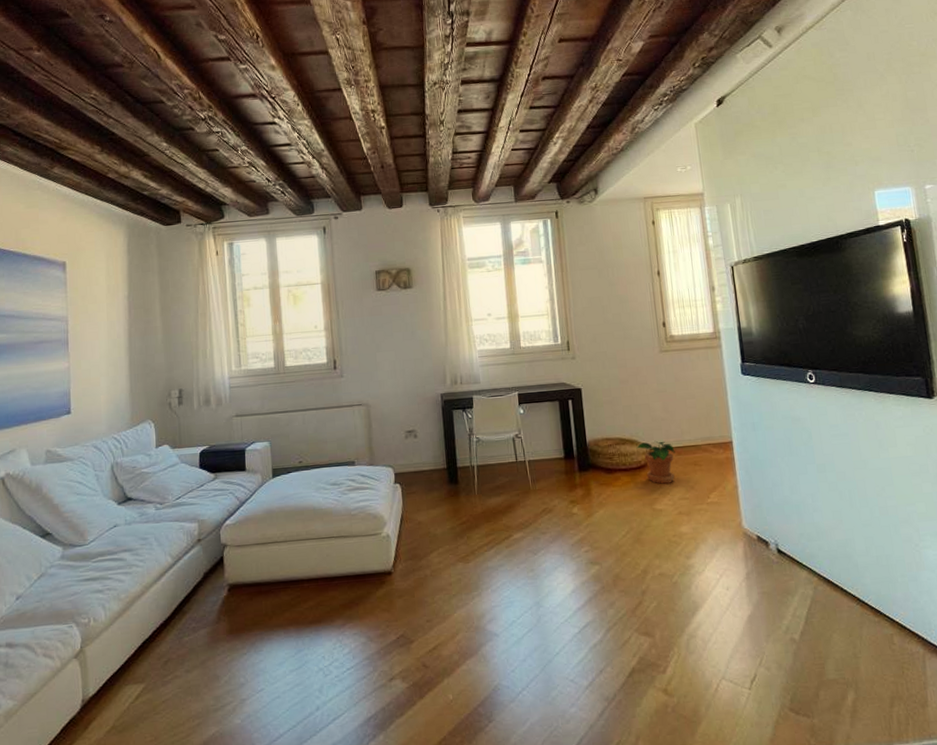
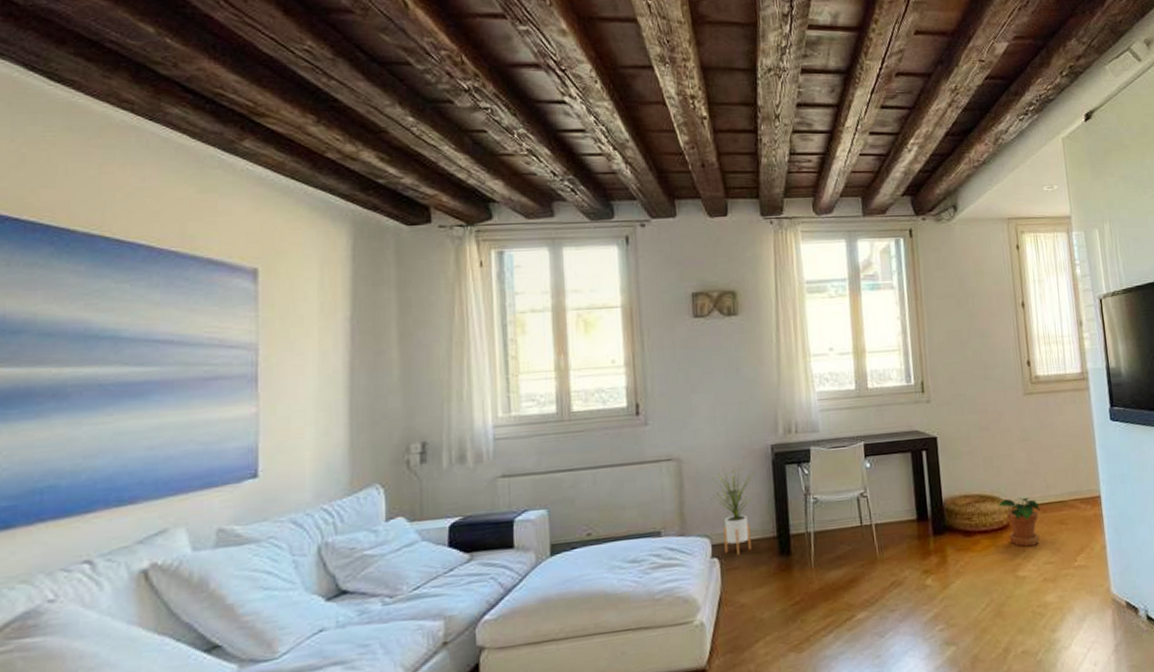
house plant: none [394,411,428,482] -> present [713,467,755,555]

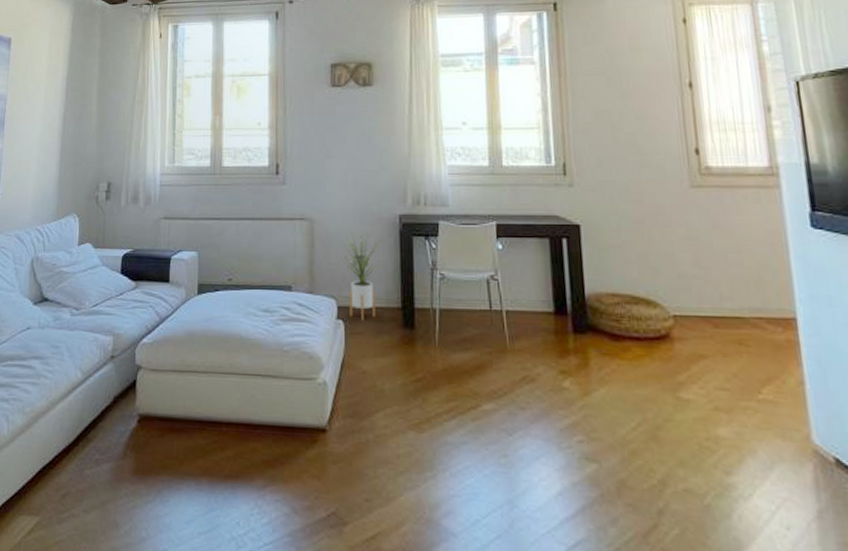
potted plant: present [998,496,1040,547] -> none [654,304,711,365]

